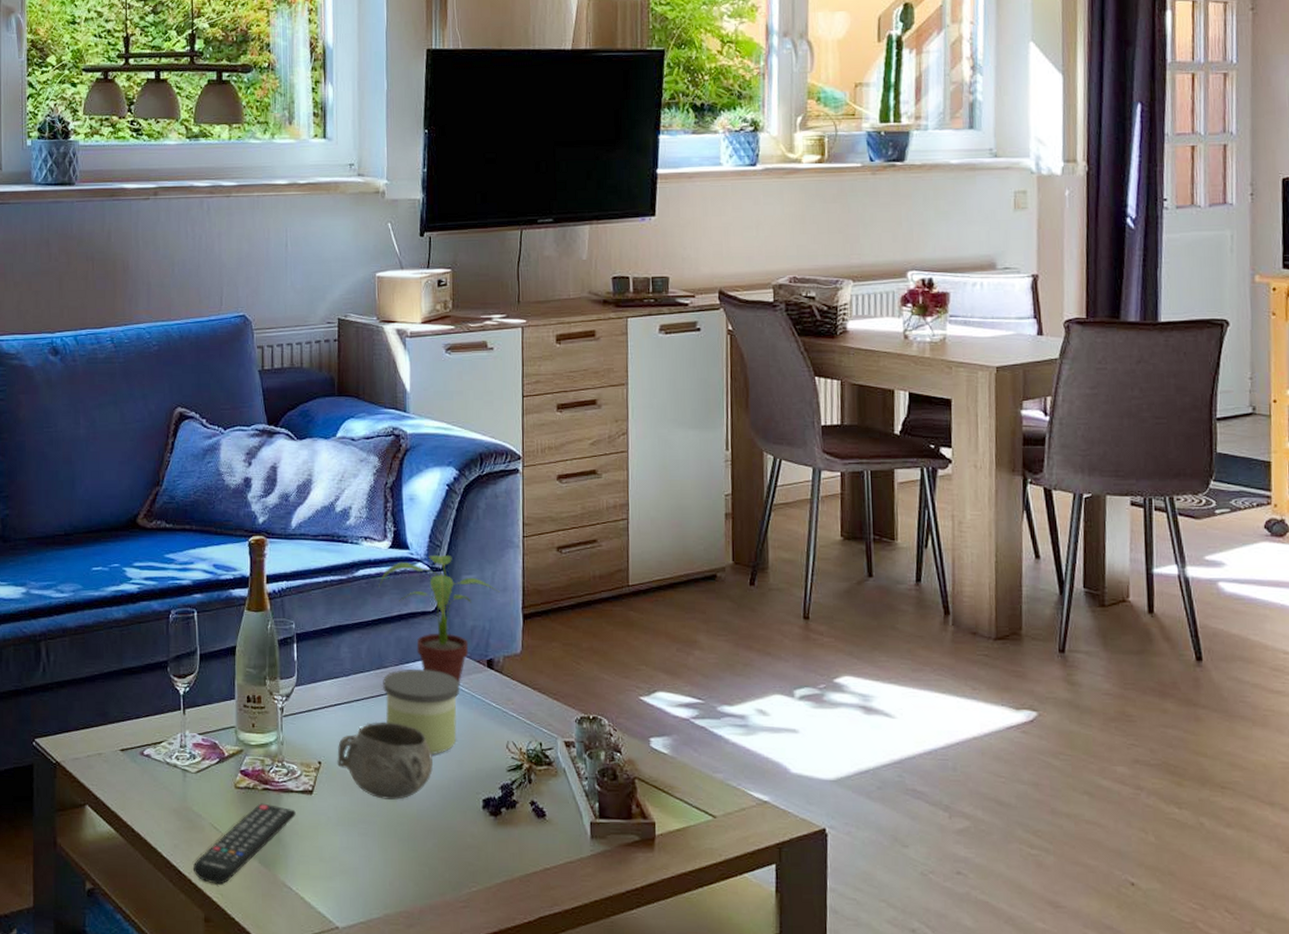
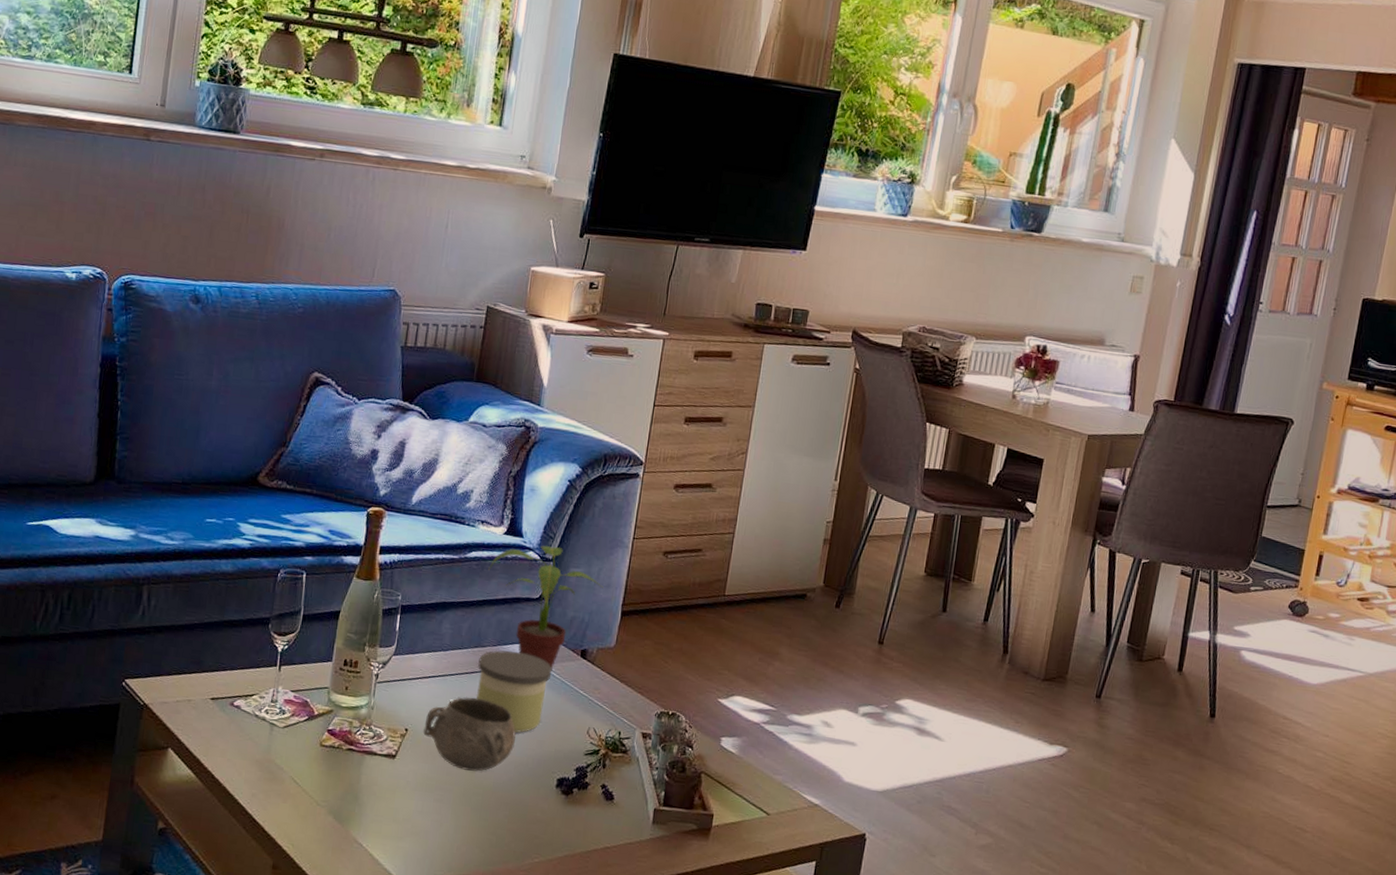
remote control: present [192,803,296,885] -> none [267,762,377,835]

